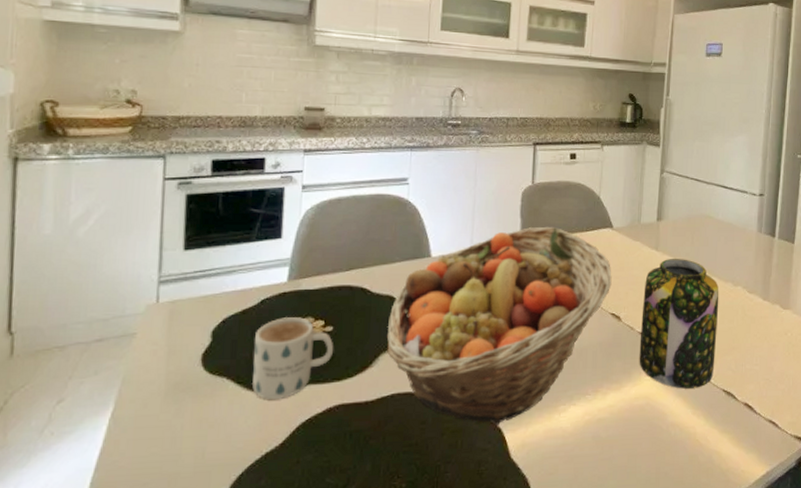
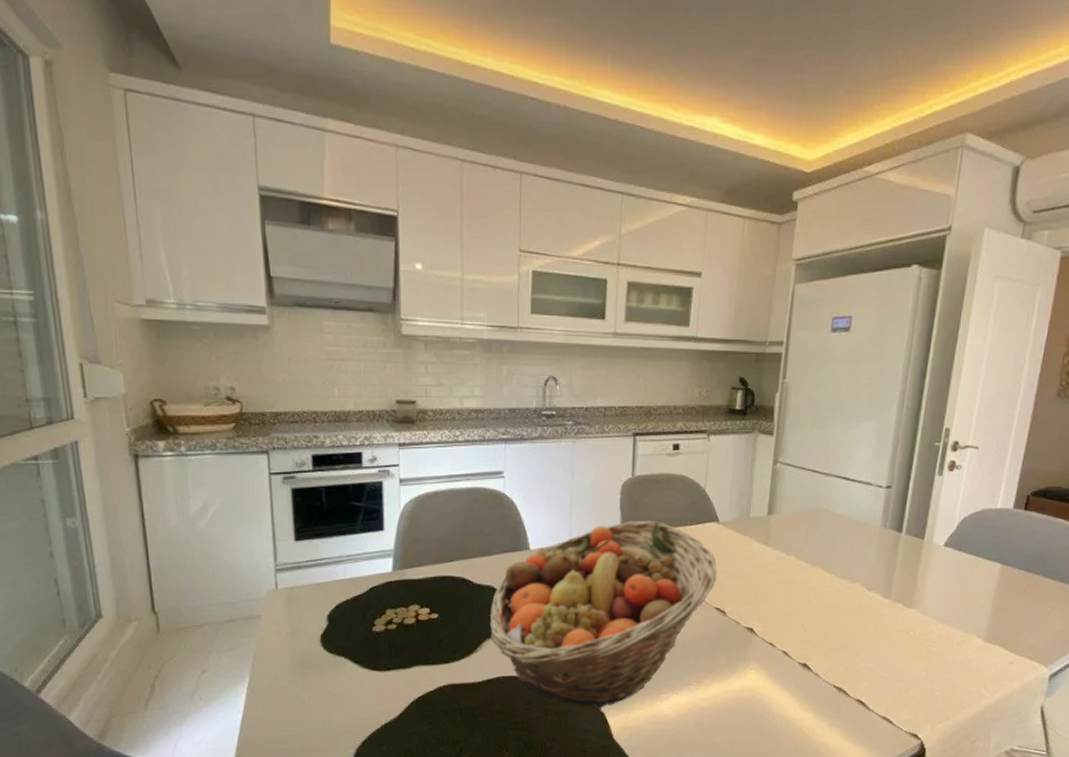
mug: present [252,317,334,399] -> none [367,605,441,677]
jar: present [639,259,719,389] -> none [744,554,835,683]

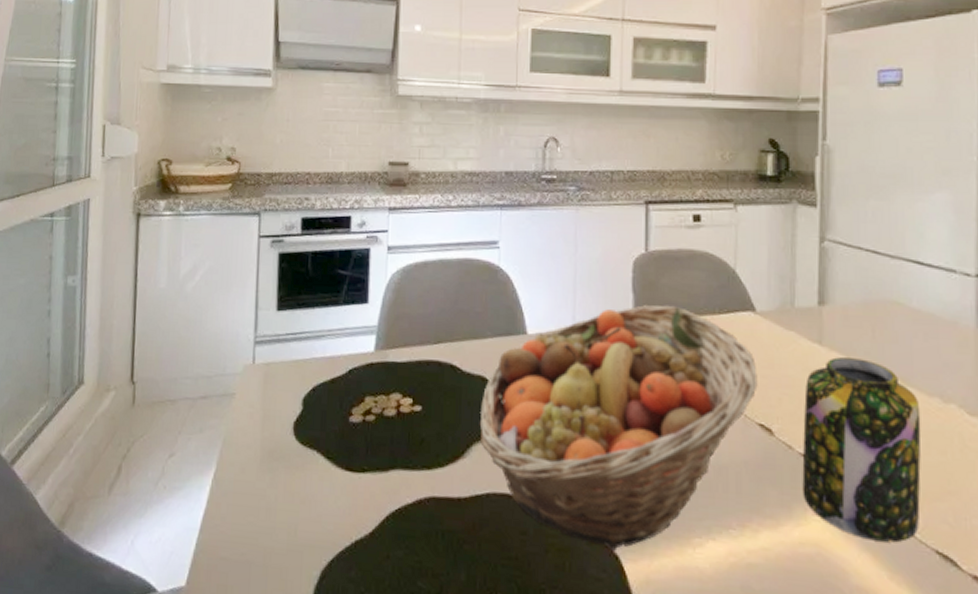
jar: none [744,554,835,683] -> present [802,357,922,543]

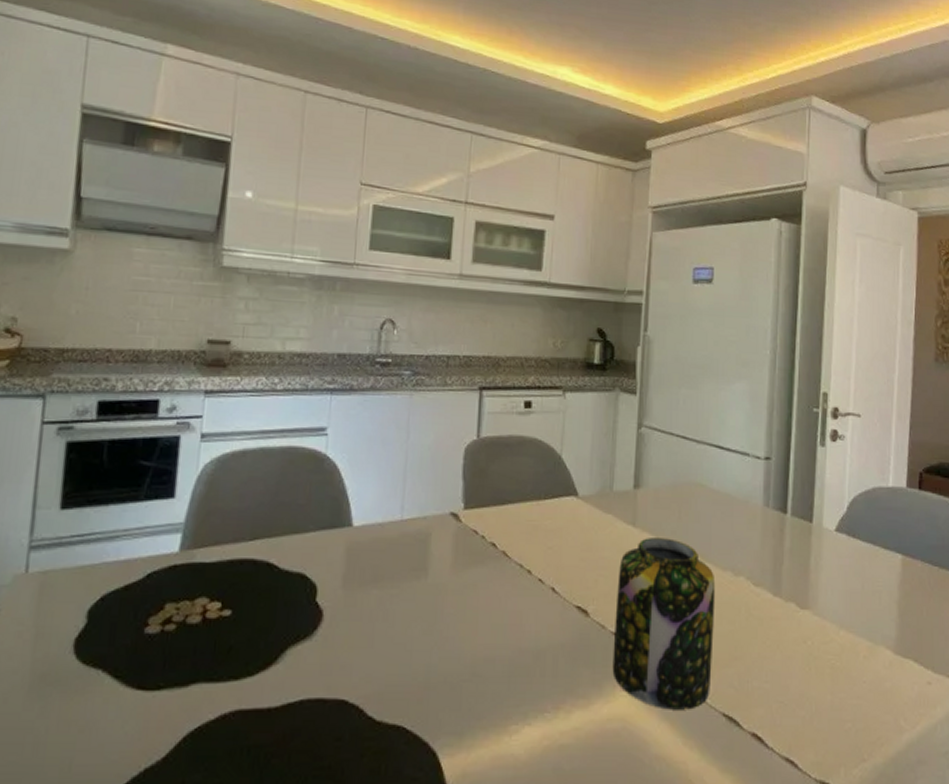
fruit basket: present [479,305,758,552] -> none [296,492,577,749]

